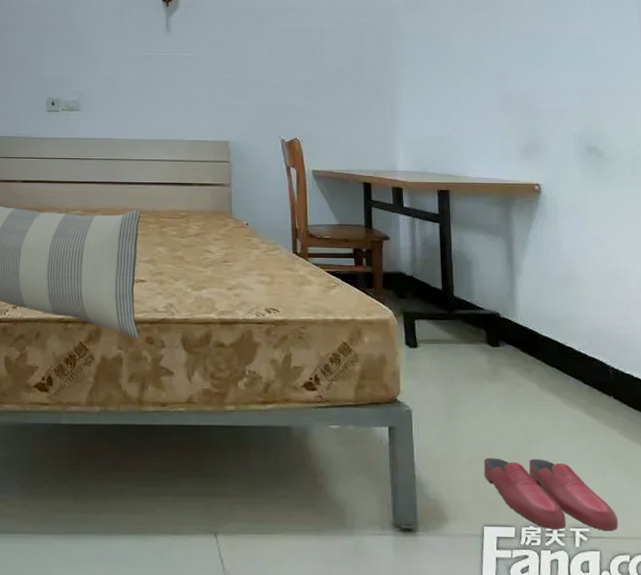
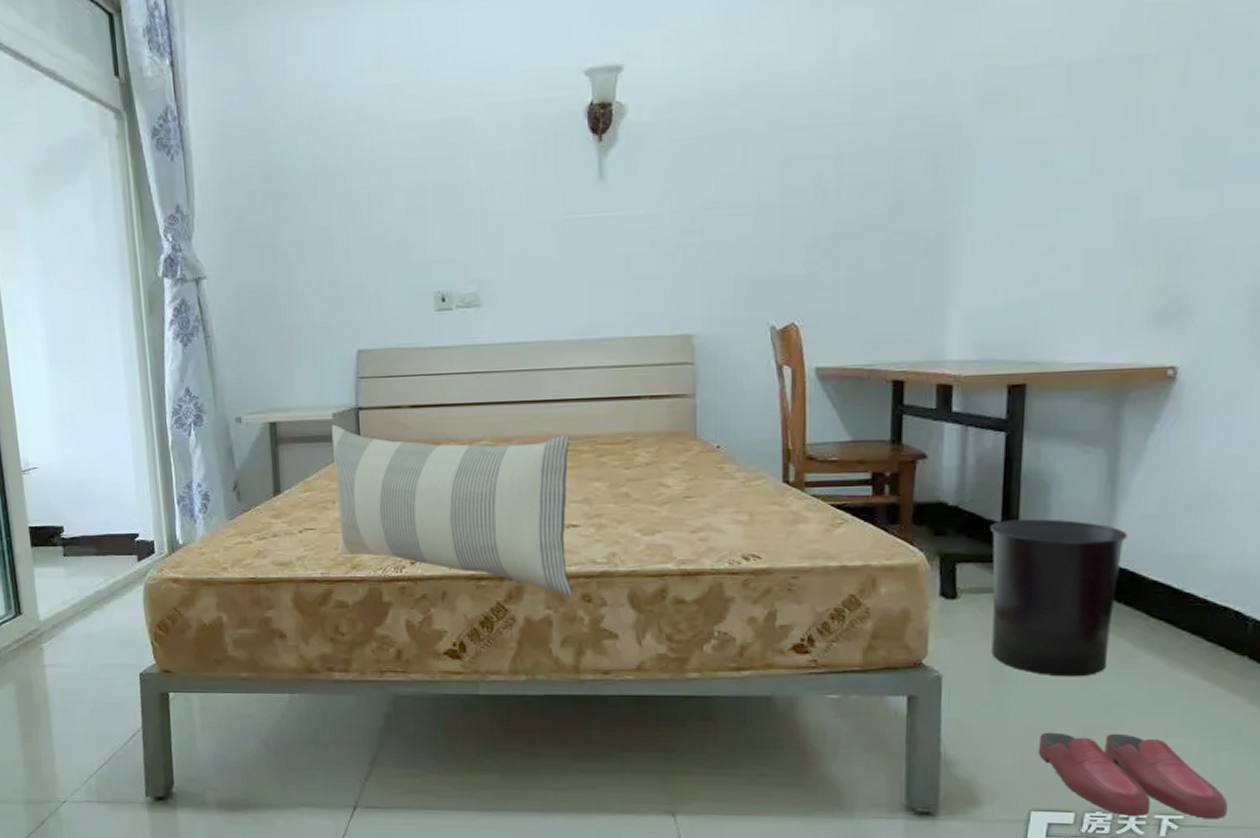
waste bin: none [434,287,525,412] -> present [989,519,1128,677]

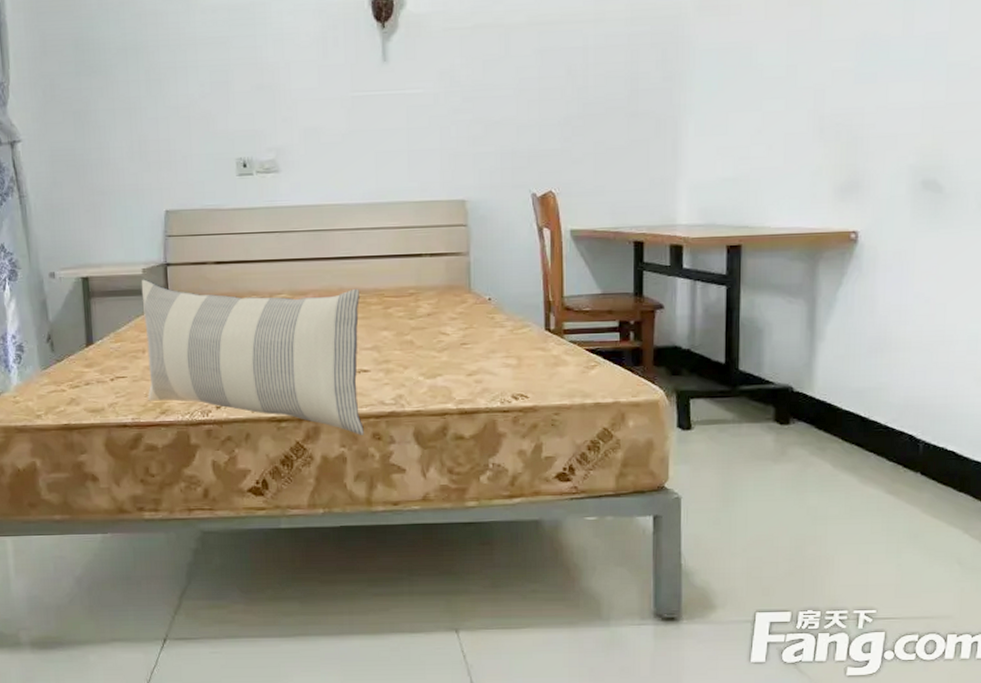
waste bin: present [989,519,1128,677] -> none [715,359,825,495]
slippers: present [1039,732,1228,818] -> none [761,542,909,612]

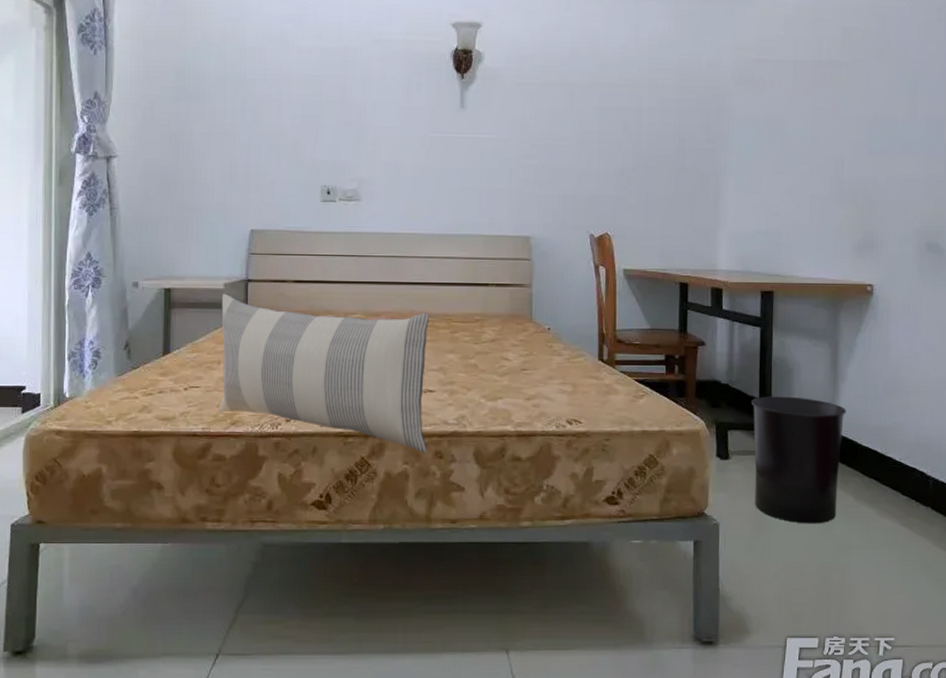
waste bin: none [715,359,825,495] -> present [751,396,846,524]

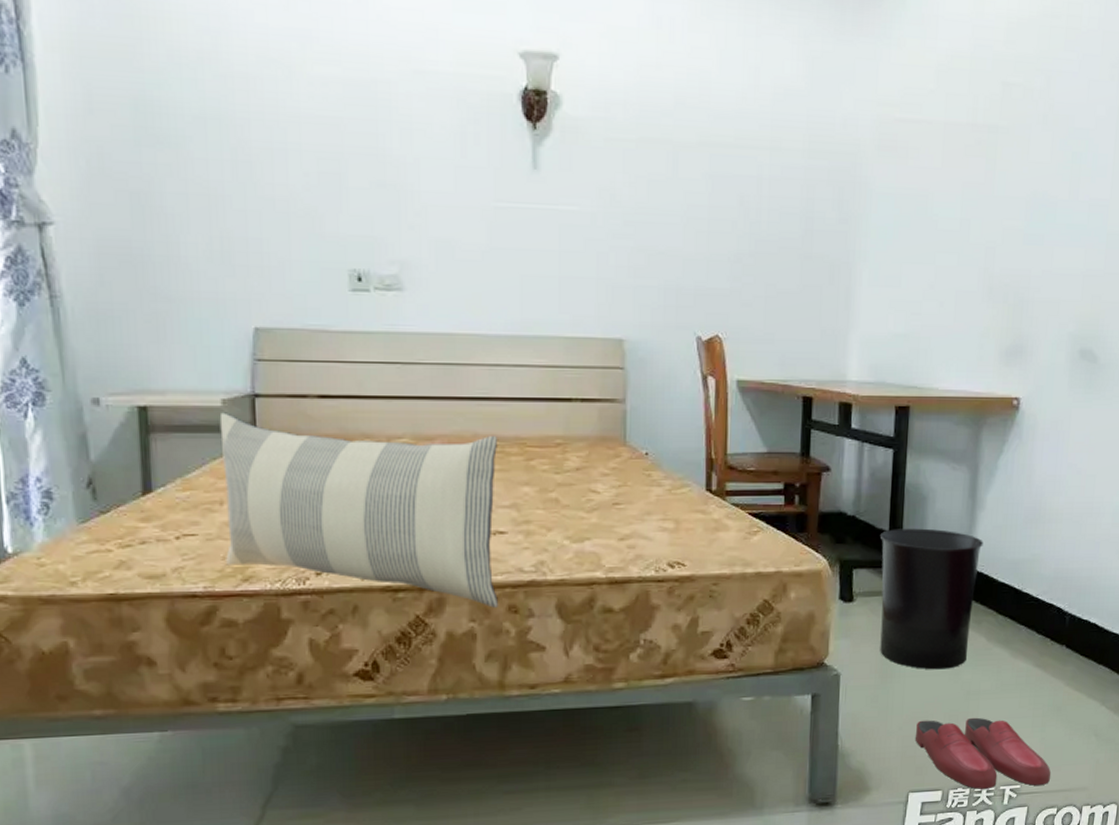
slippers: none [791,570,924,639] -> present [916,717,1051,789]

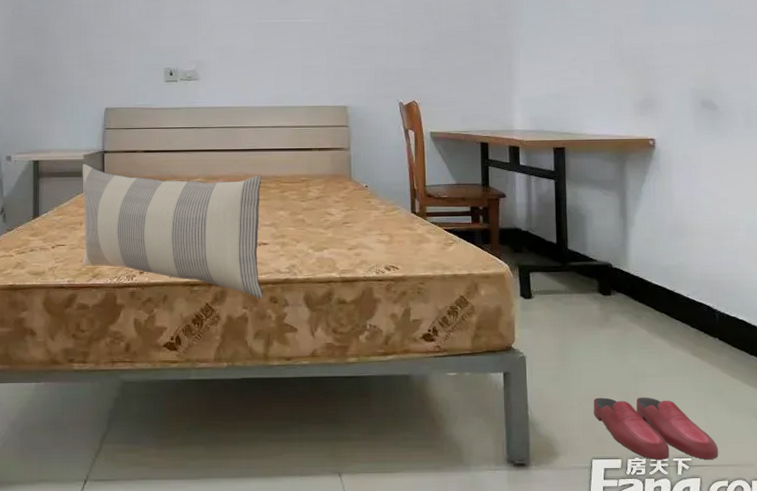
waste bin: present [879,528,983,670] -> none [549,241,636,355]

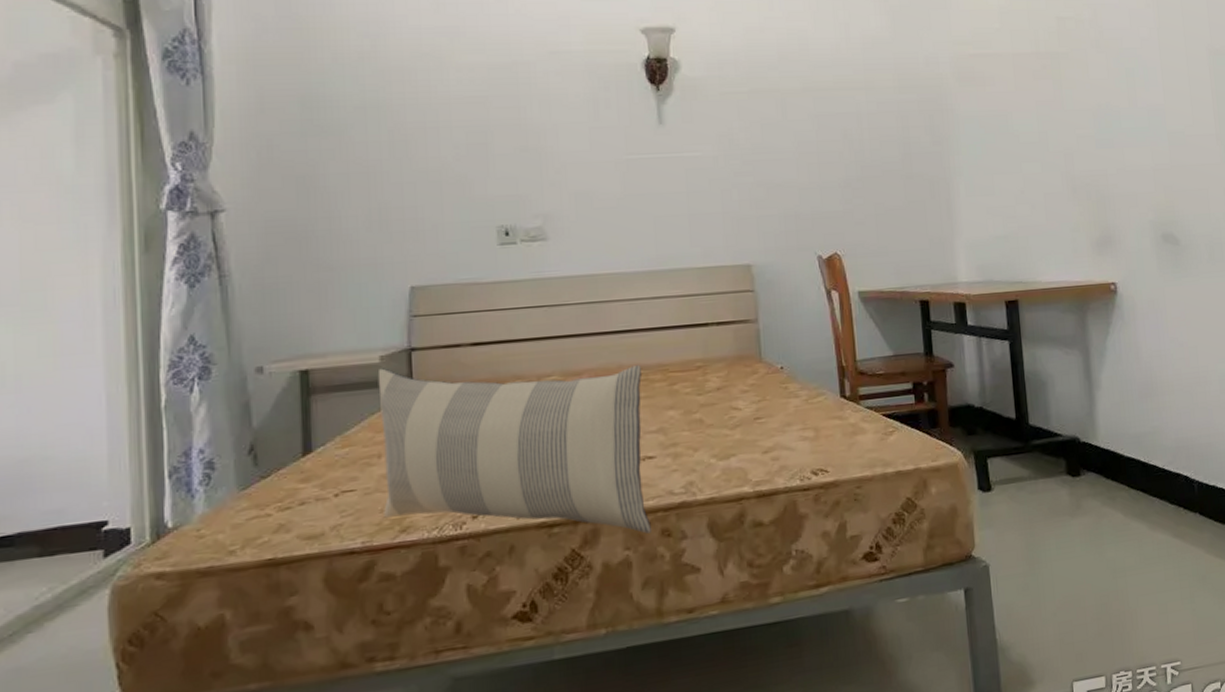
slippers: present [594,397,718,460] -> none [1070,595,1208,671]

